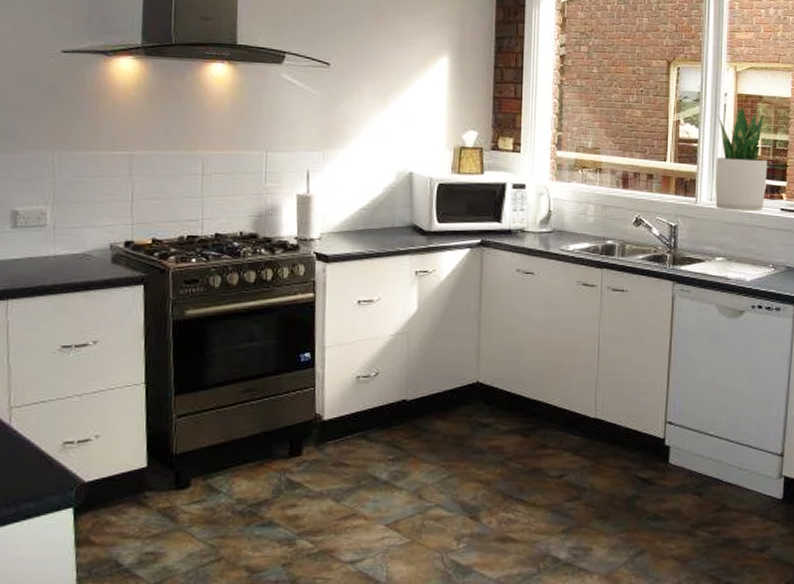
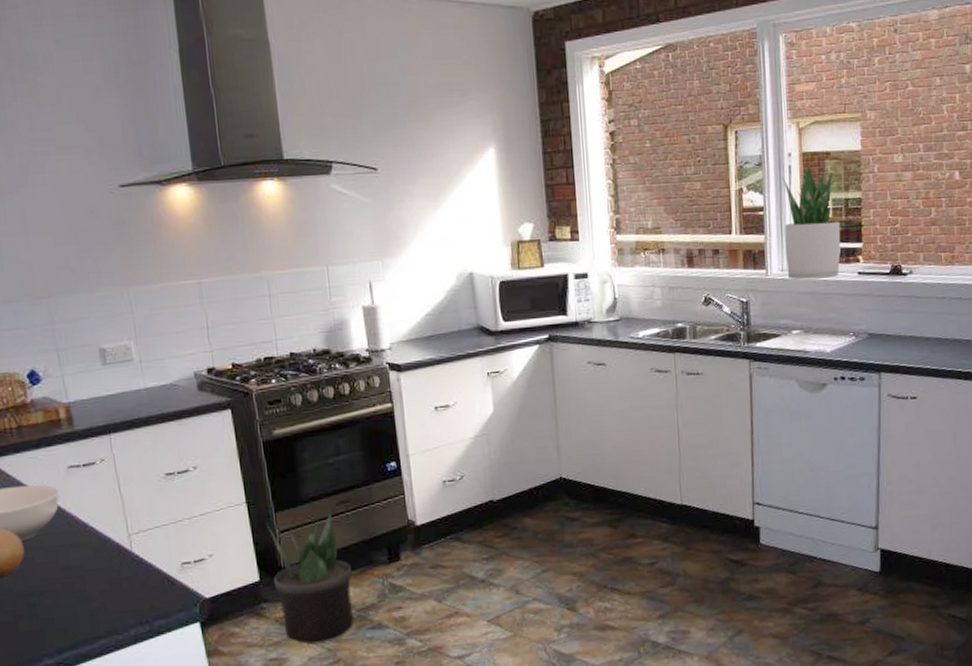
planter: none [163,400,248,537] -> present [265,513,354,643]

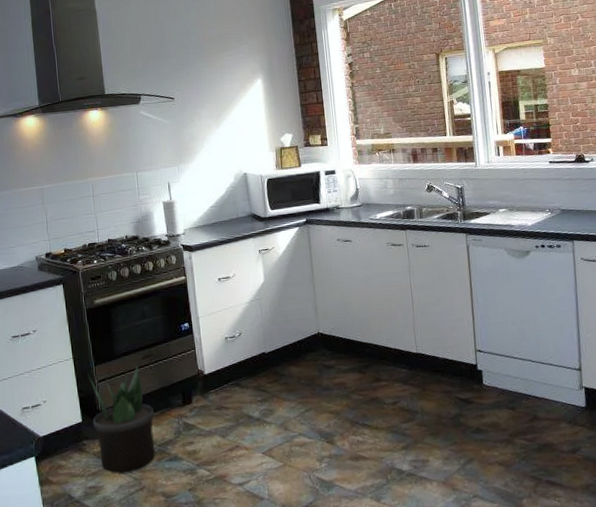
planter: present [782,166,841,280] -> none [484,81,534,169]

